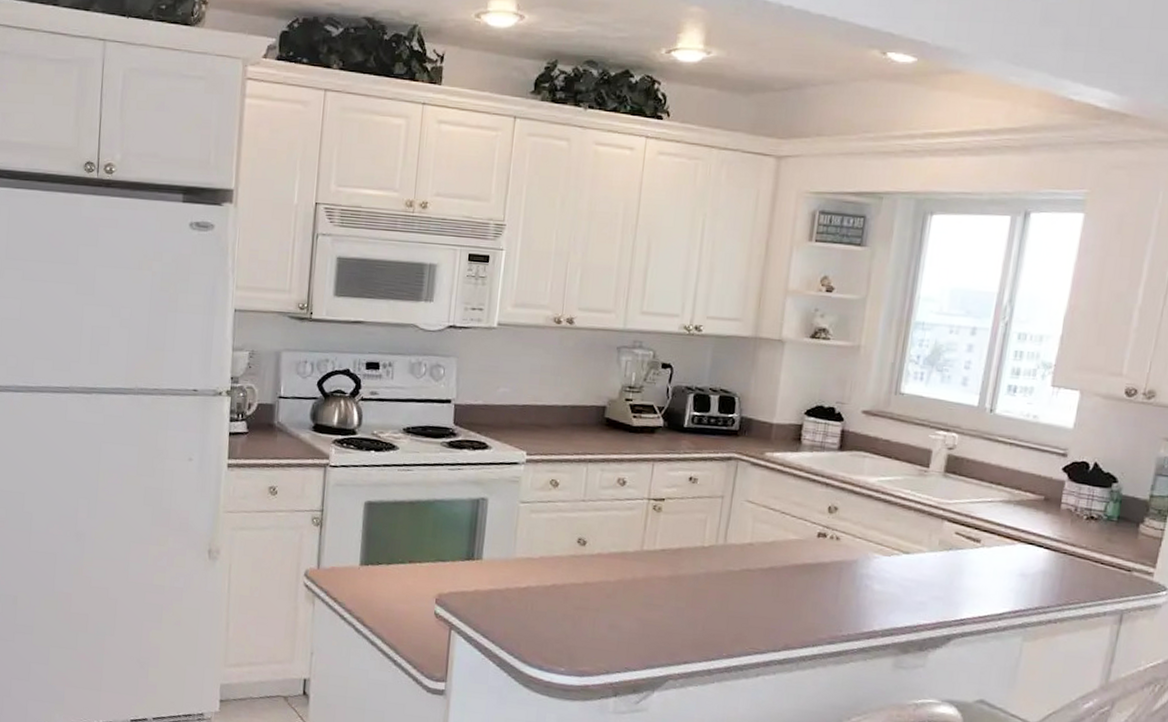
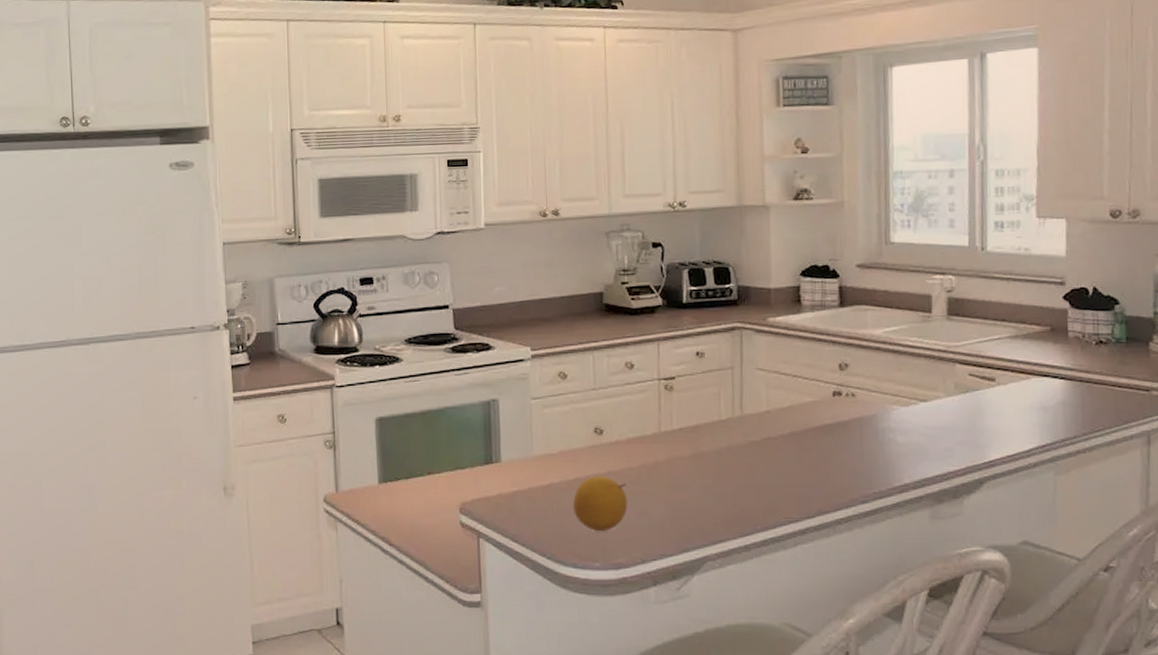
fruit: none [546,584,602,639] -> present [572,475,628,532]

